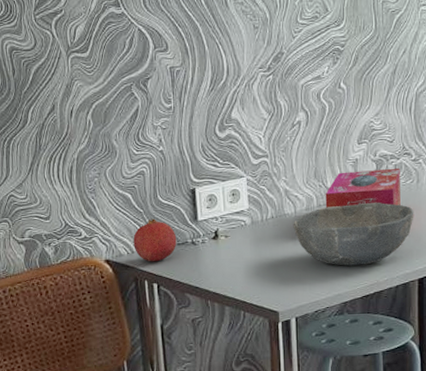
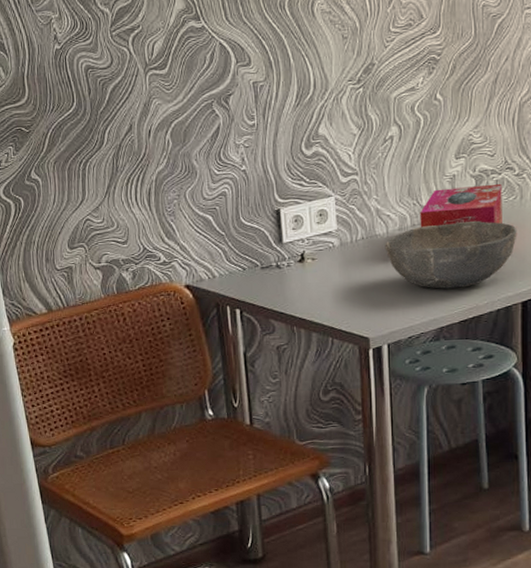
fruit: present [133,218,177,262] -> none [214,241,261,287]

